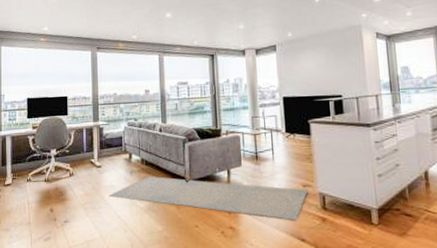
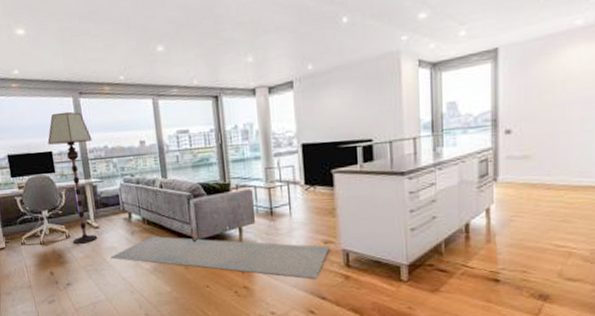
floor lamp: none [65,63,104,183] -> present [47,111,98,245]

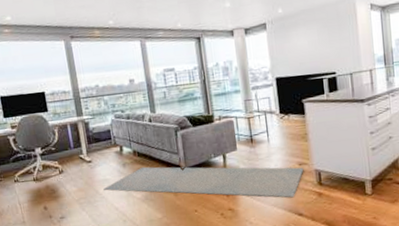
floor lamp: present [47,111,98,245] -> none [40,54,91,179]

